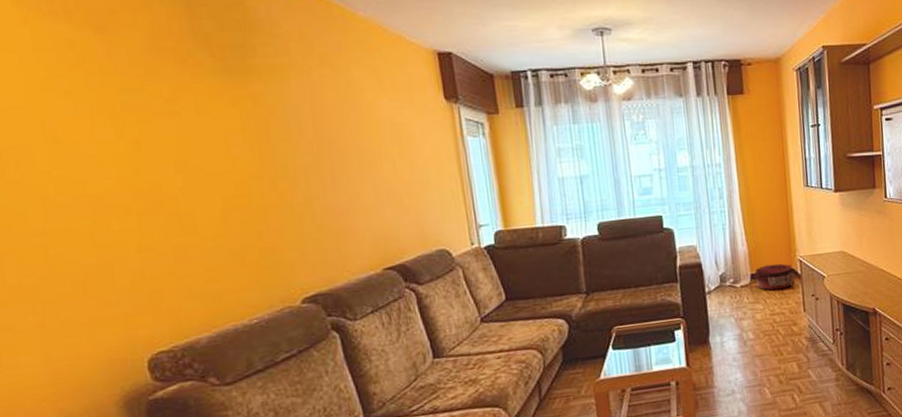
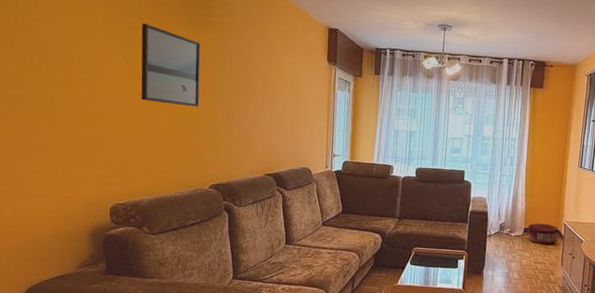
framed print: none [141,81,262,196] -> present [141,23,201,107]

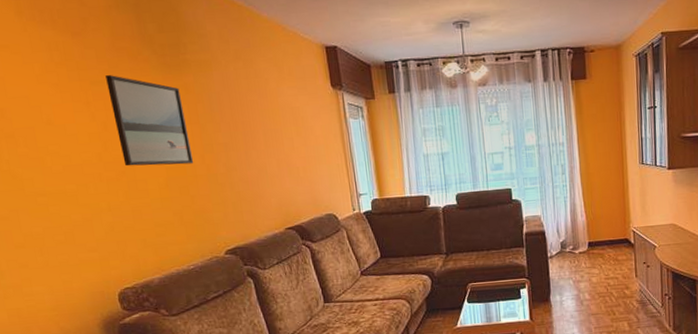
pouf: present [527,223,558,245] -> none [592,233,628,257]

